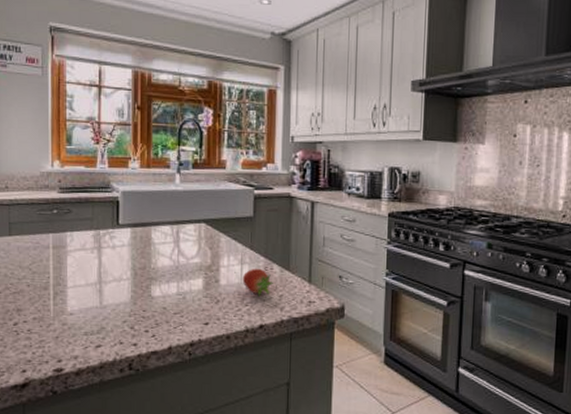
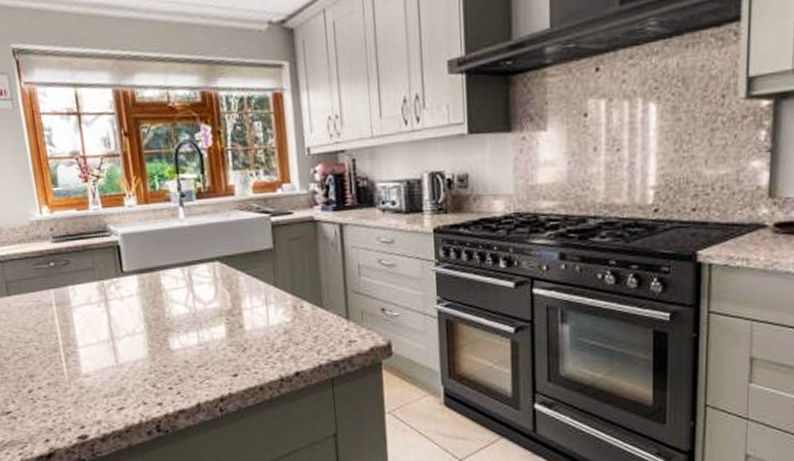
fruit: present [242,268,274,296] -> none [269,307,307,340]

